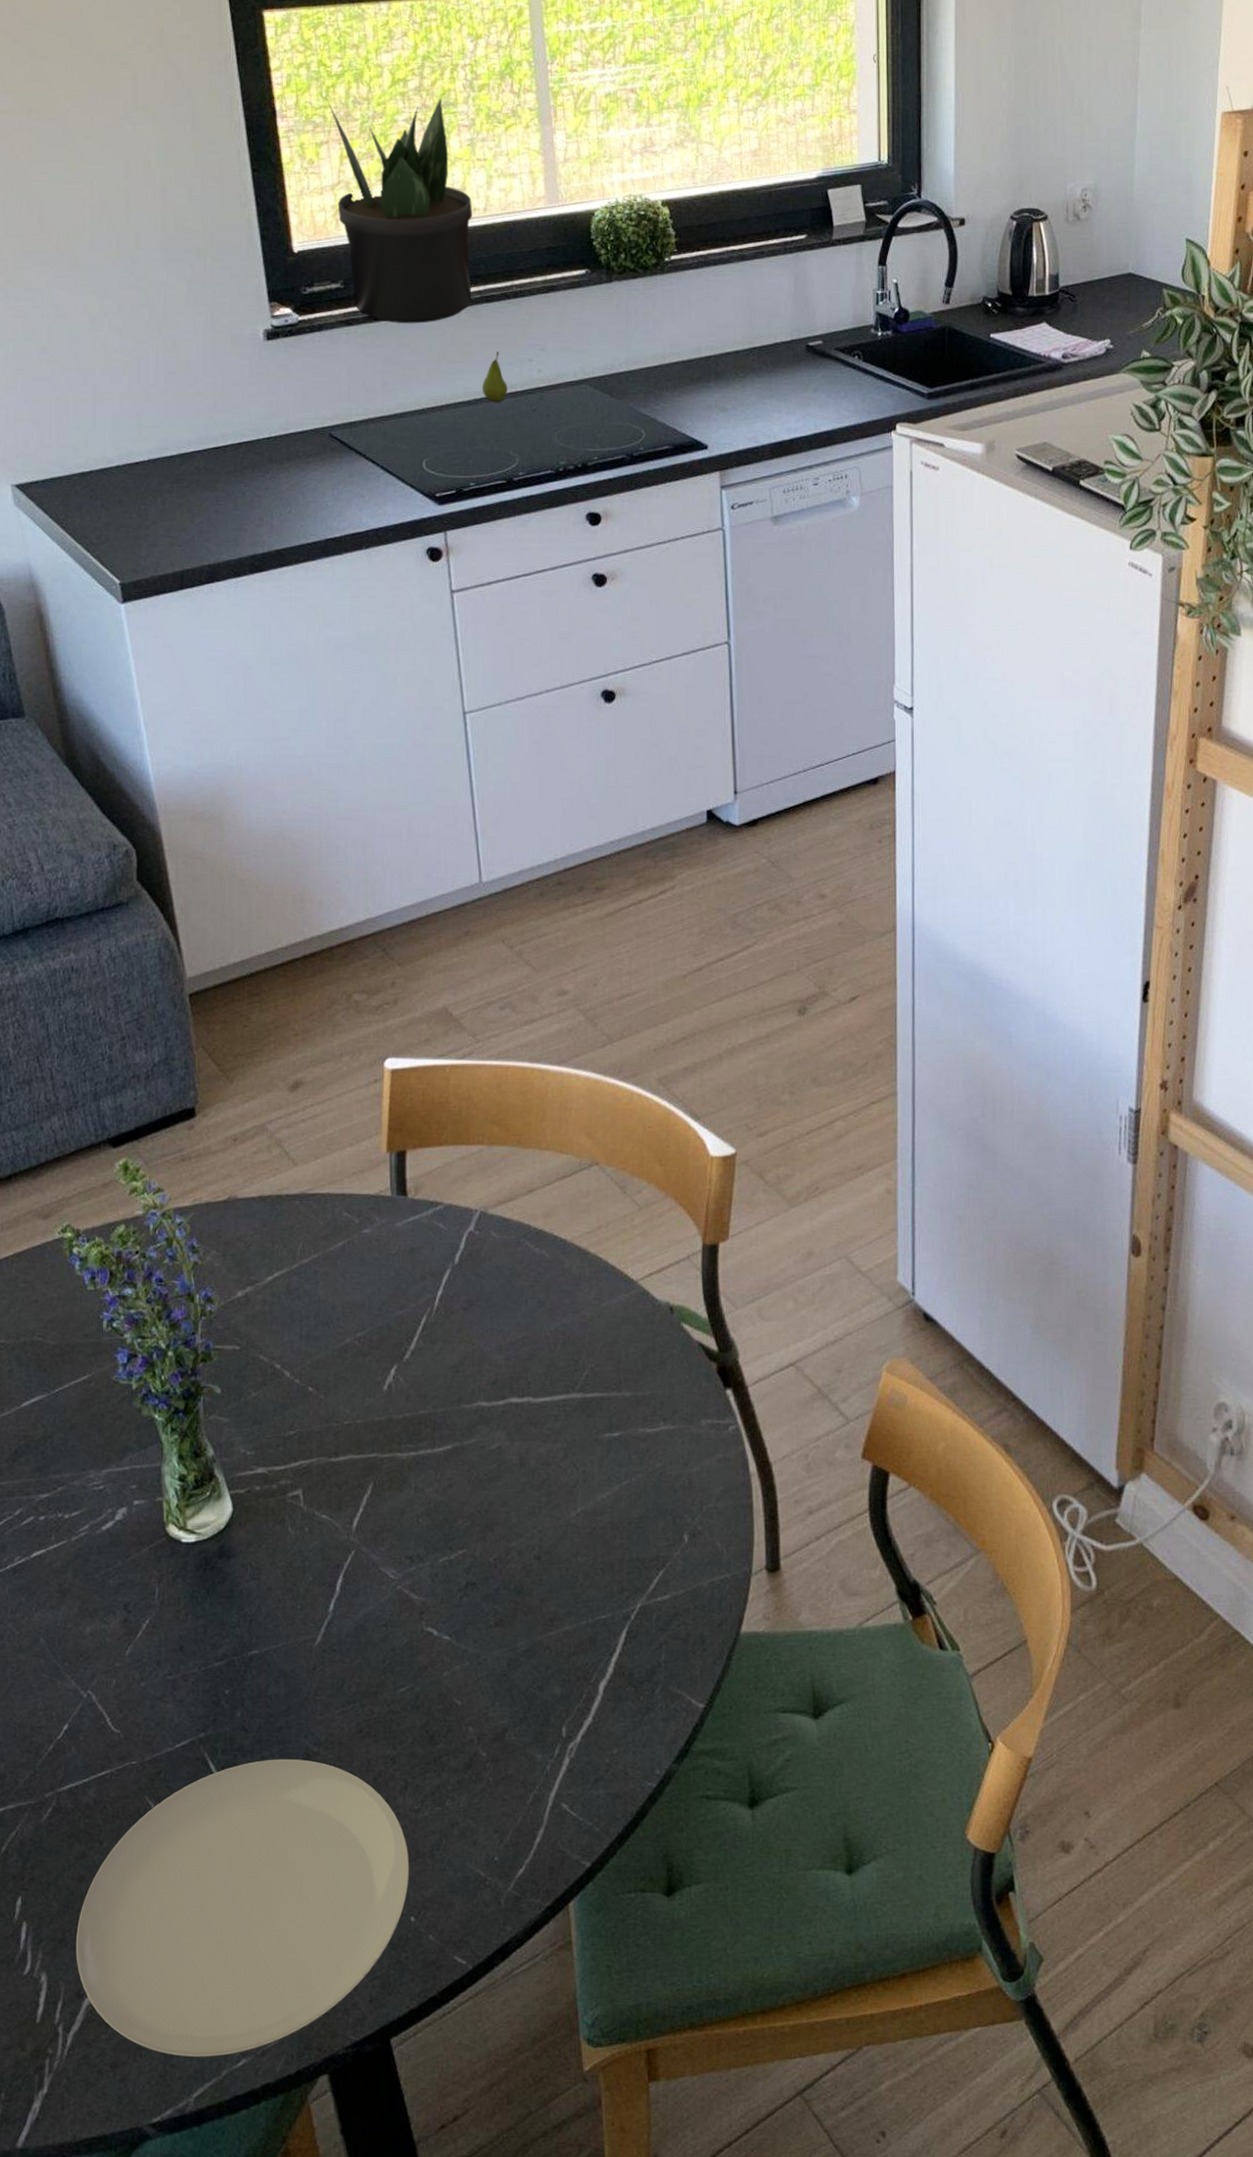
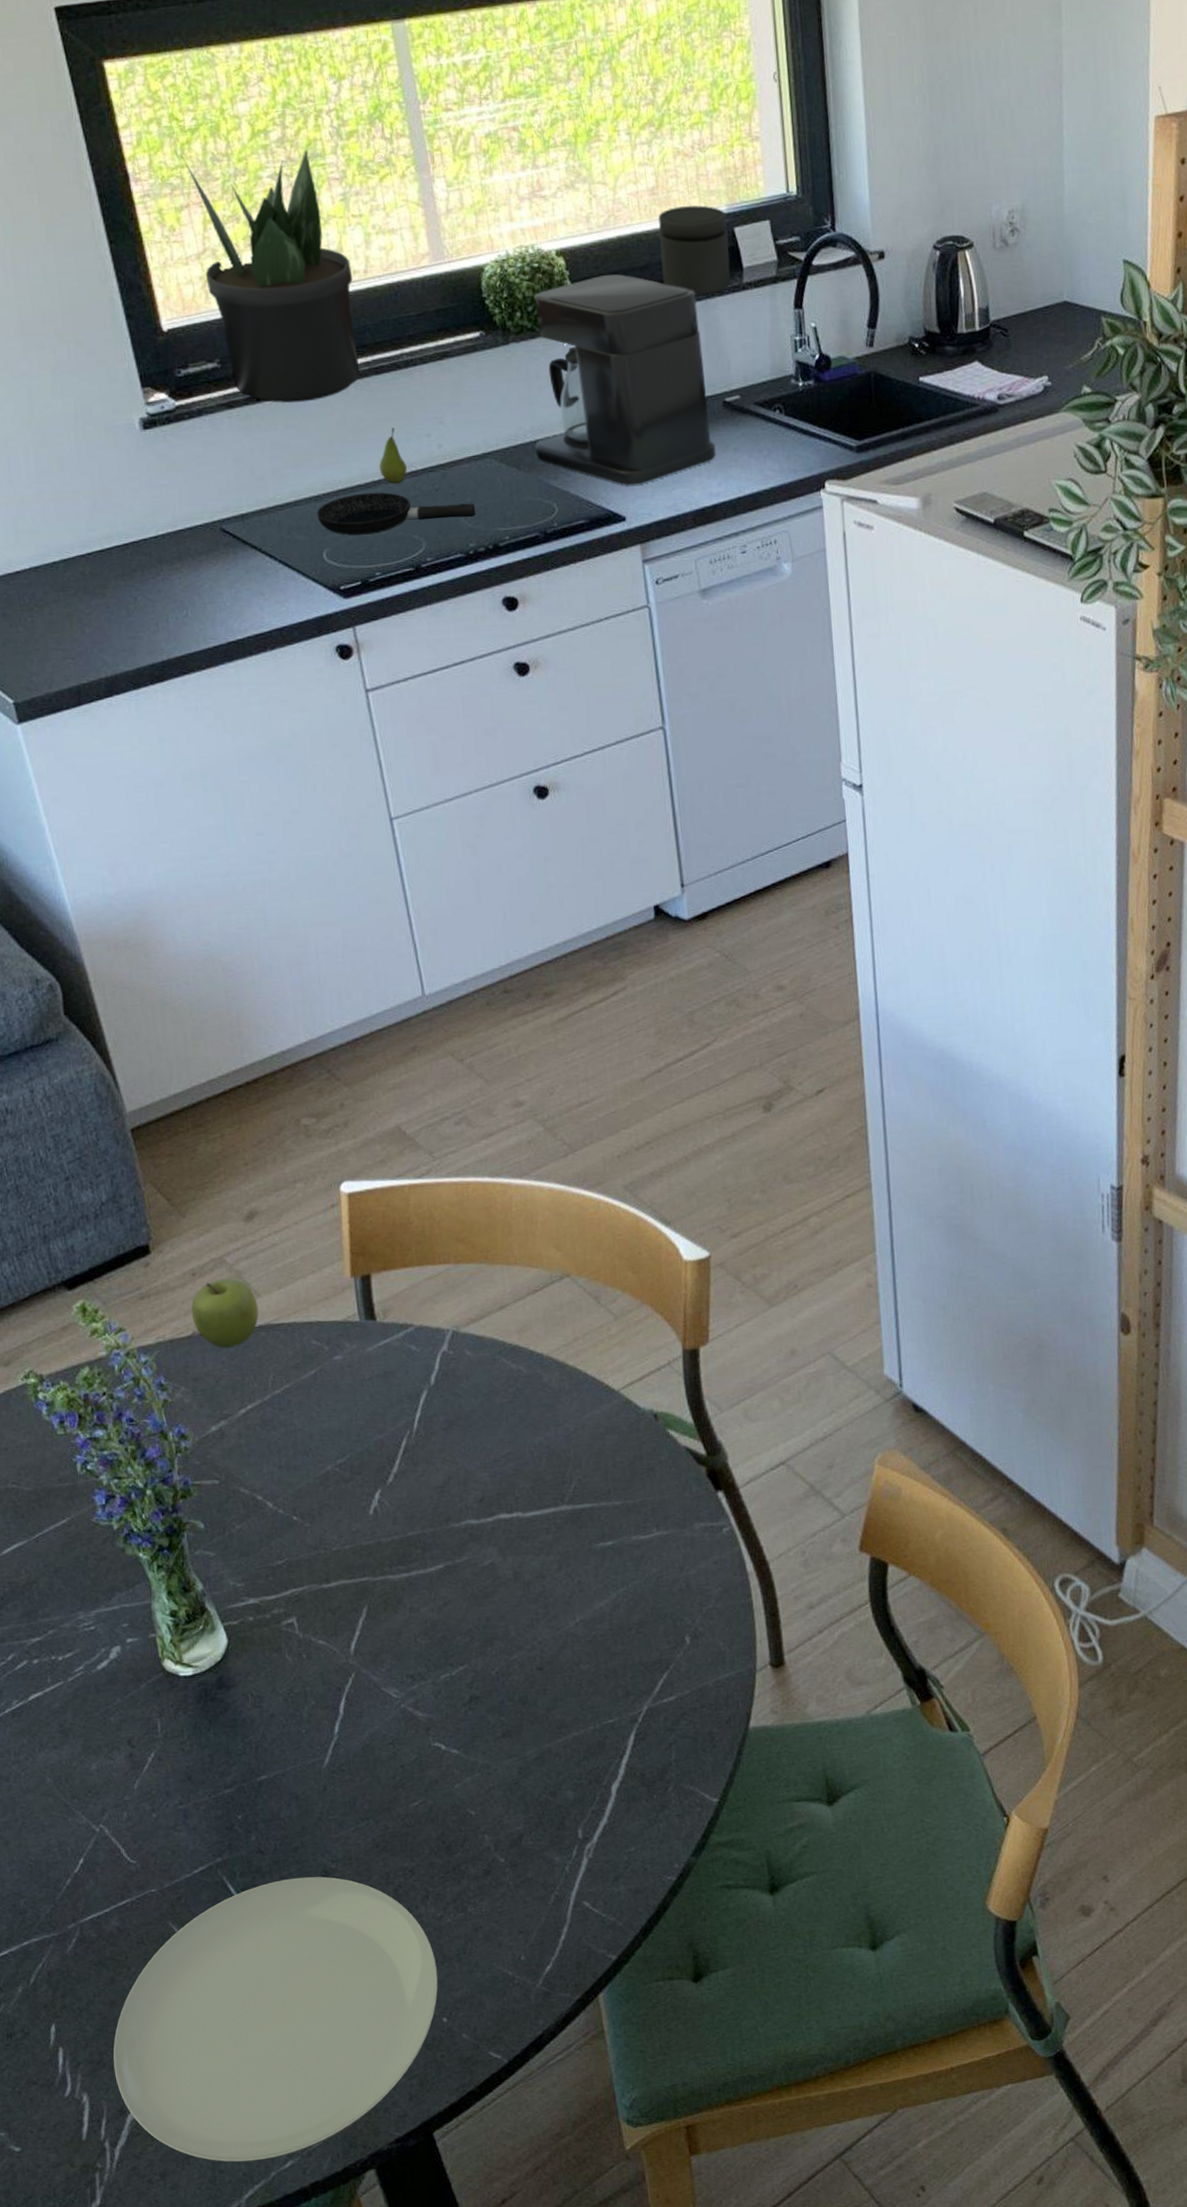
fruit: none [229,1146,295,1214] -> present [191,1278,259,1348]
frying pan: none [420,409,569,448] -> present [317,492,476,536]
coffee maker: none [628,225,796,417] -> present [534,274,716,486]
jar: none [758,168,822,249] -> present [658,205,731,296]

